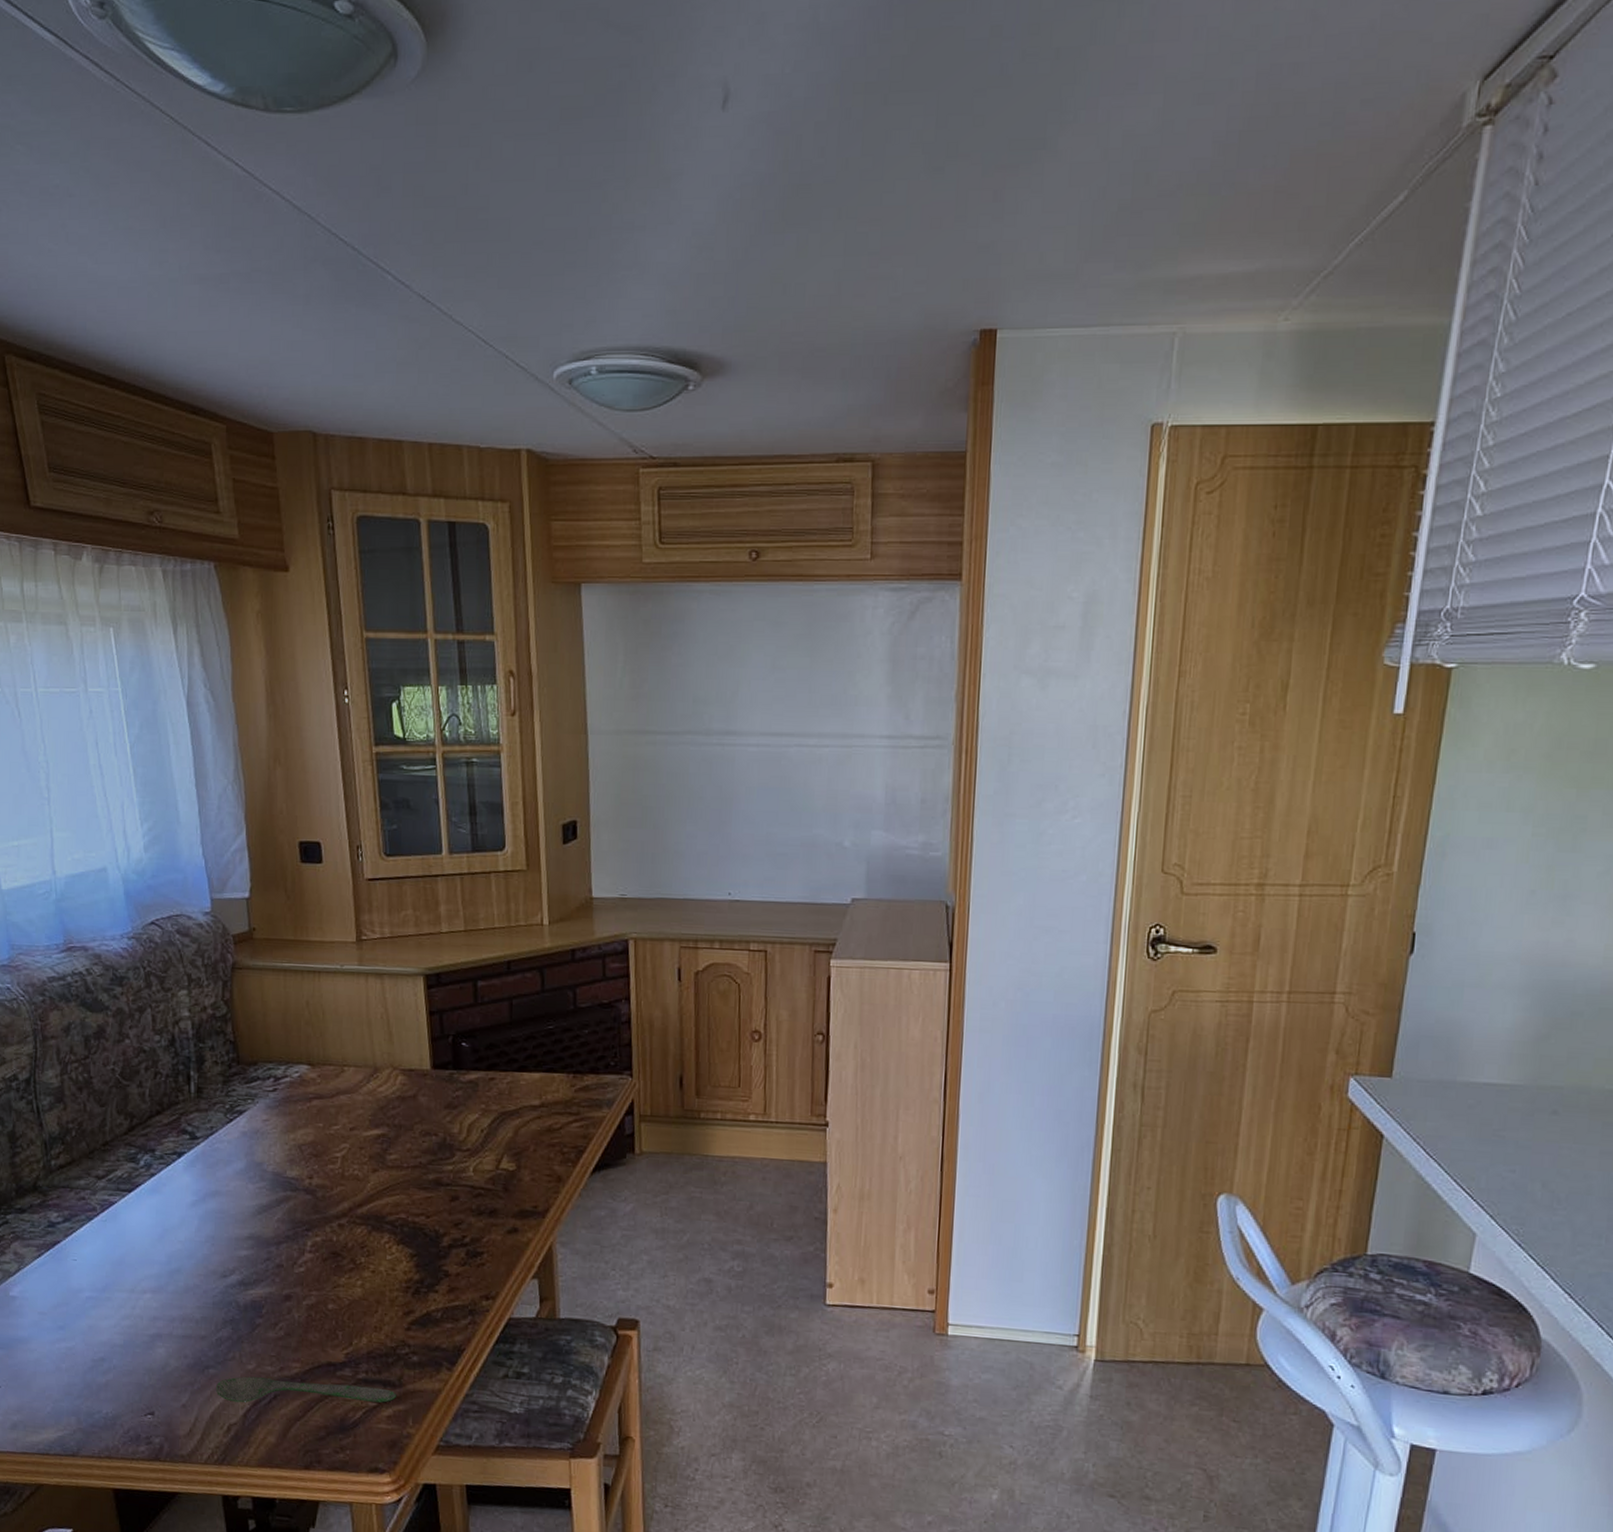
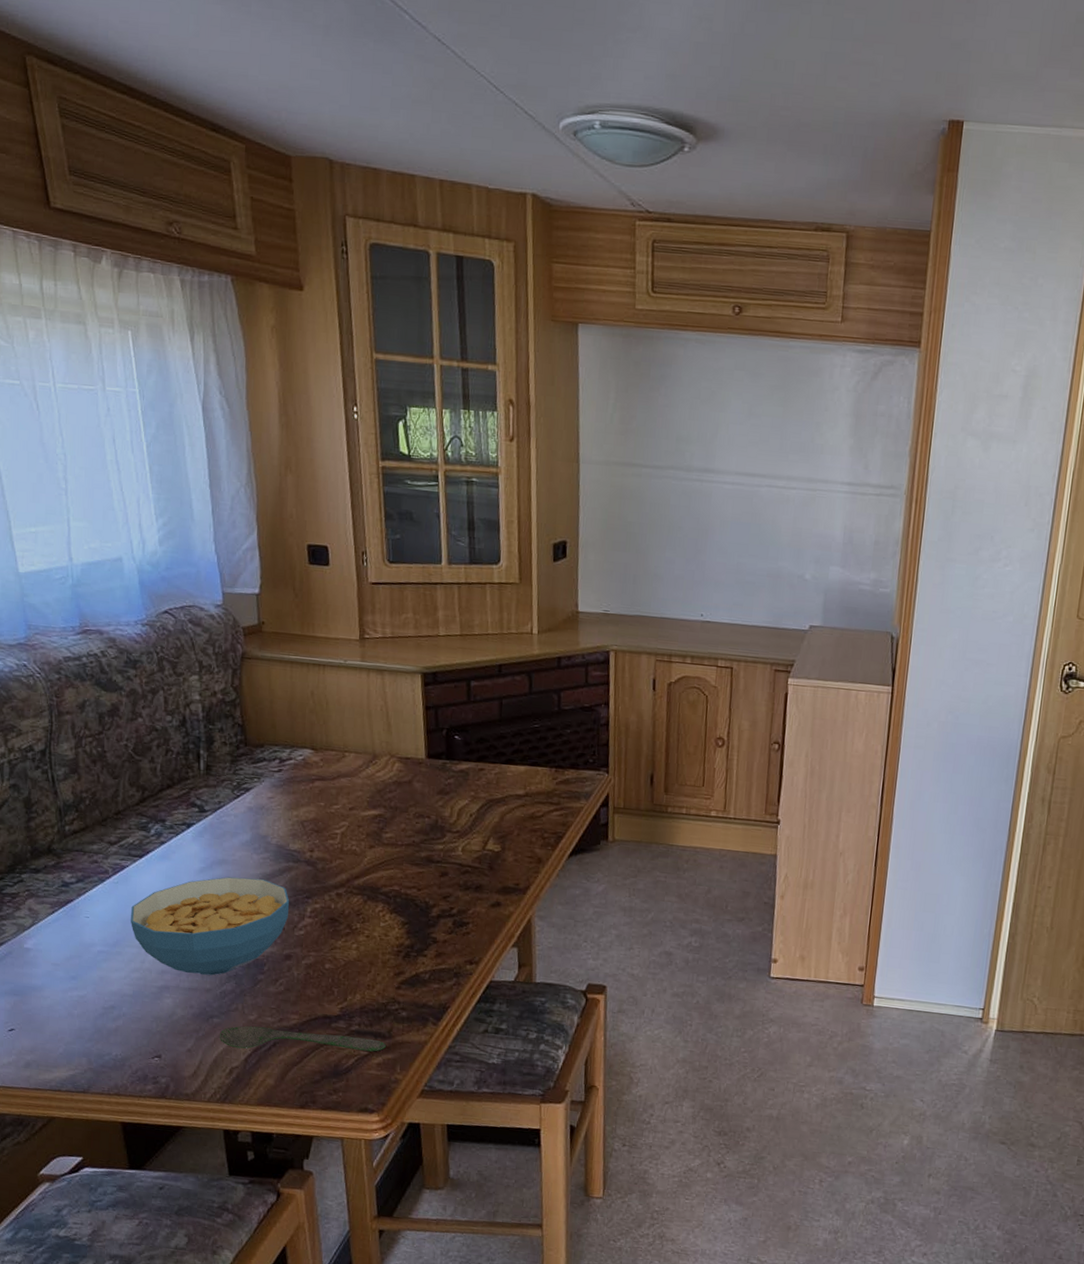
cereal bowl: none [120,1209,289,1321] -> present [131,877,290,976]

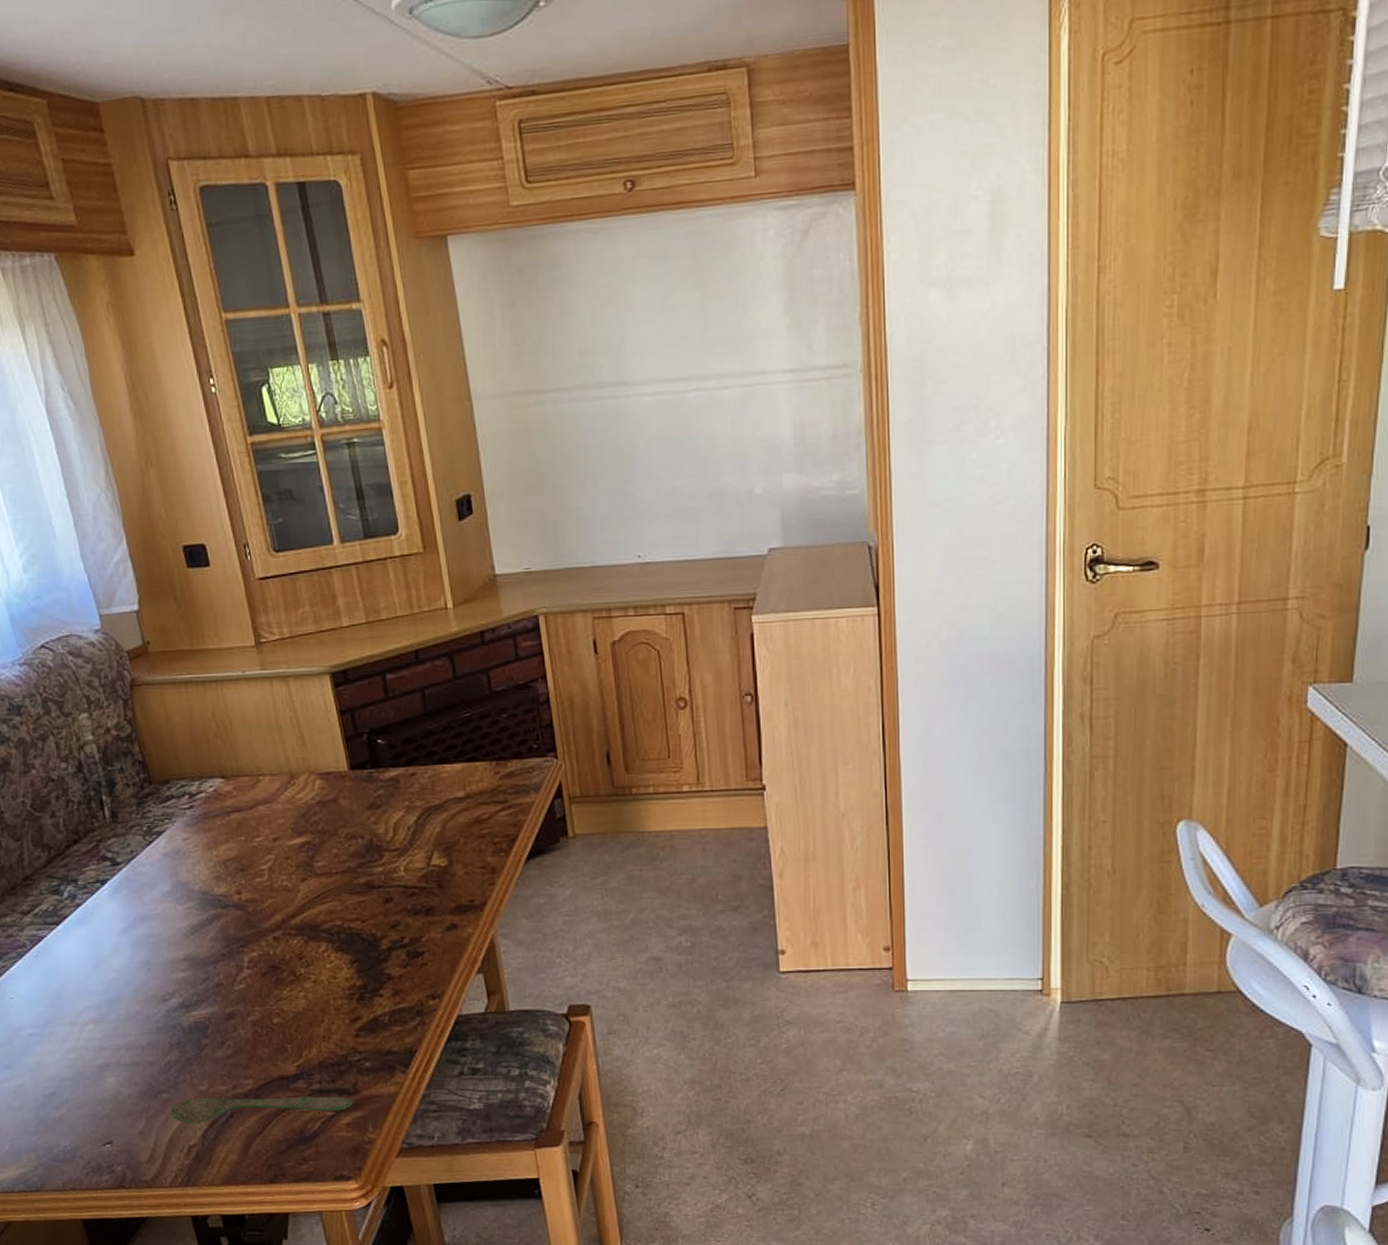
cereal bowl: present [131,877,290,976] -> none [56,931,225,1046]

